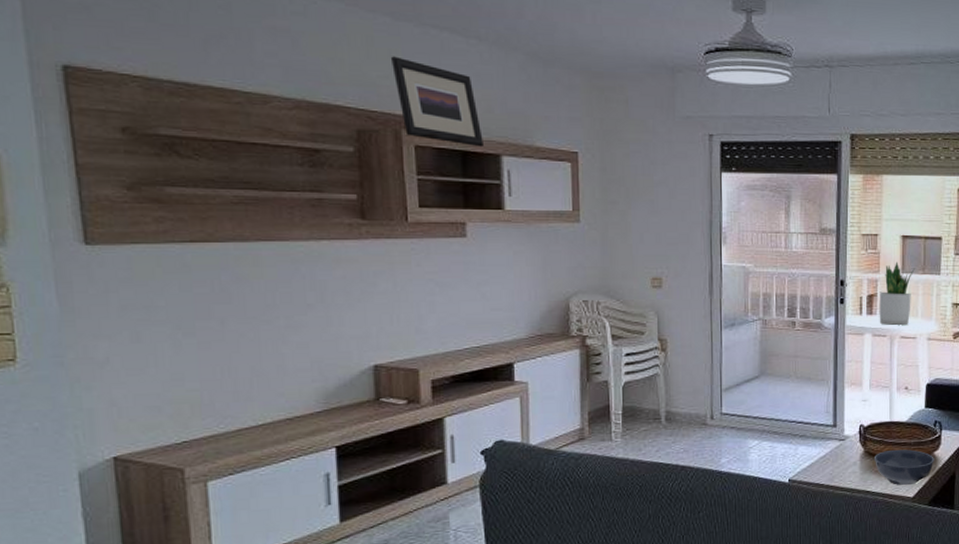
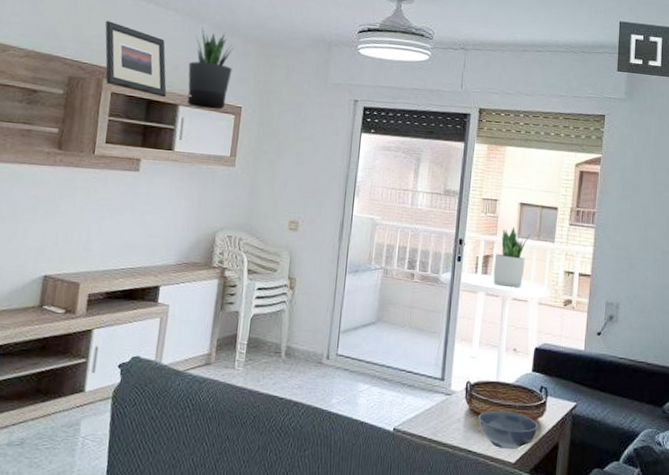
planter: none [505,58,560,158] -> present [186,27,233,110]

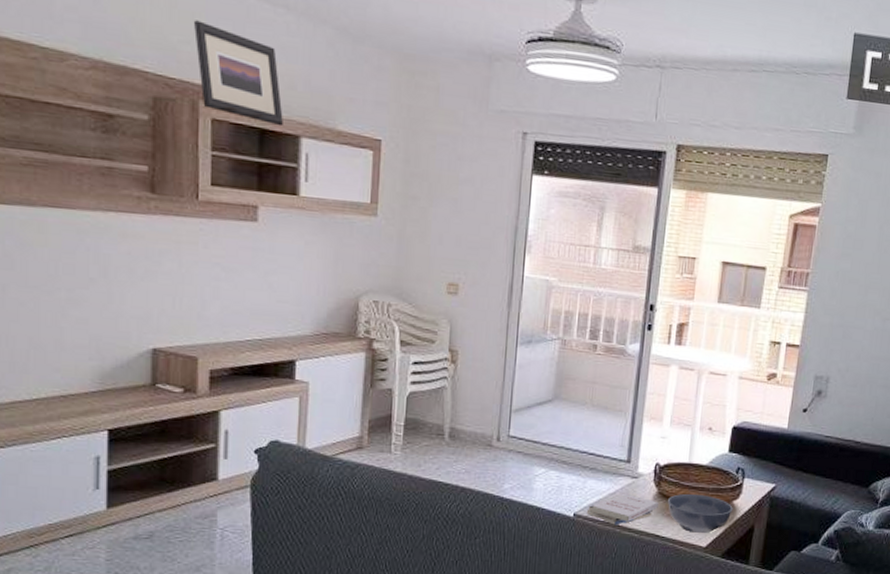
planter: present [186,27,233,110] -> none [309,32,366,144]
books: none [405,409,470,440] -> present [586,493,659,525]
planter: present [493,226,530,287] -> none [688,290,733,360]

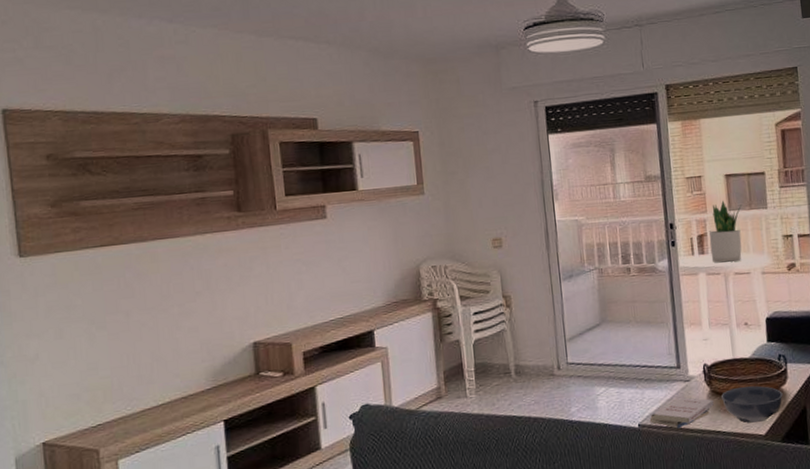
picture frame: present [193,20,283,127] -> none [256,67,337,137]
planter: none [688,290,733,360] -> present [709,200,742,263]

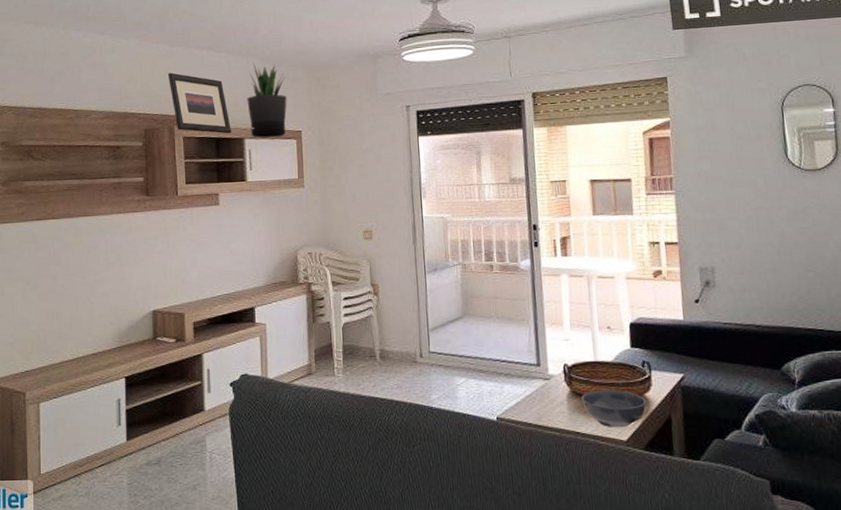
picture frame: none [256,67,337,137] -> present [167,73,231,134]
planter: none [353,55,401,141] -> present [247,63,287,138]
books: present [649,397,714,429] -> none [508,394,574,426]
planter: present [709,200,742,263] -> none [572,205,606,266]

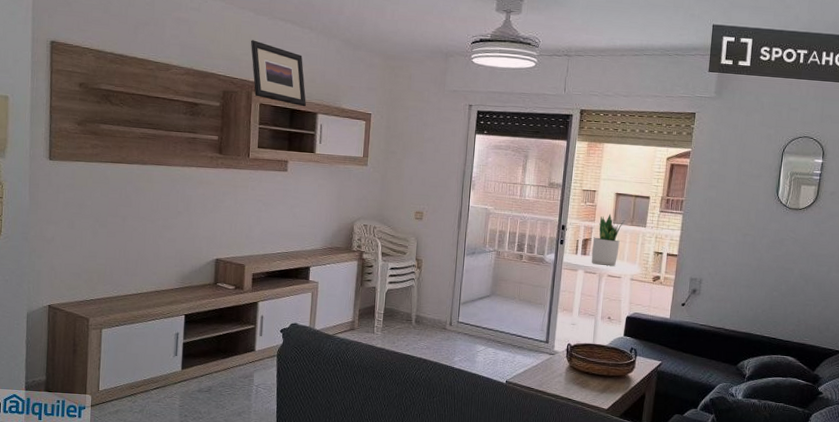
planter: present [247,63,287,138] -> none [324,43,362,117]
planter: none [572,205,606,266] -> present [591,214,625,266]
bowl: present [582,389,647,427] -> none [577,367,628,398]

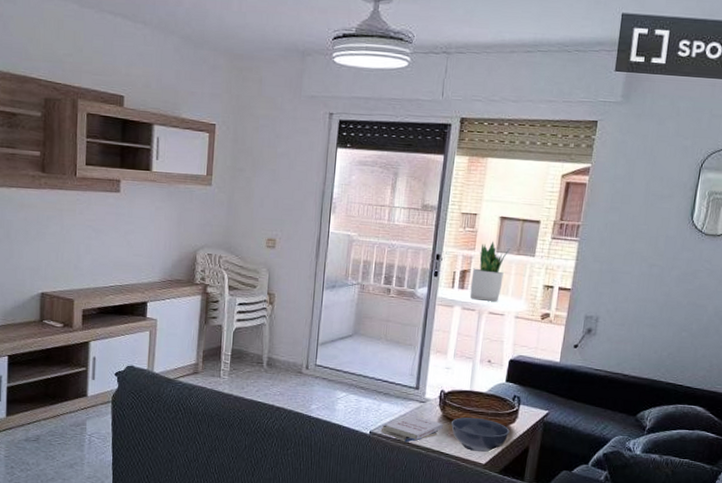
picture frame: present [250,40,306,107] -> none [74,37,140,117]
books: none [515,366,570,391] -> present [380,415,443,443]
bowl: none [577,367,628,398] -> present [451,417,510,452]

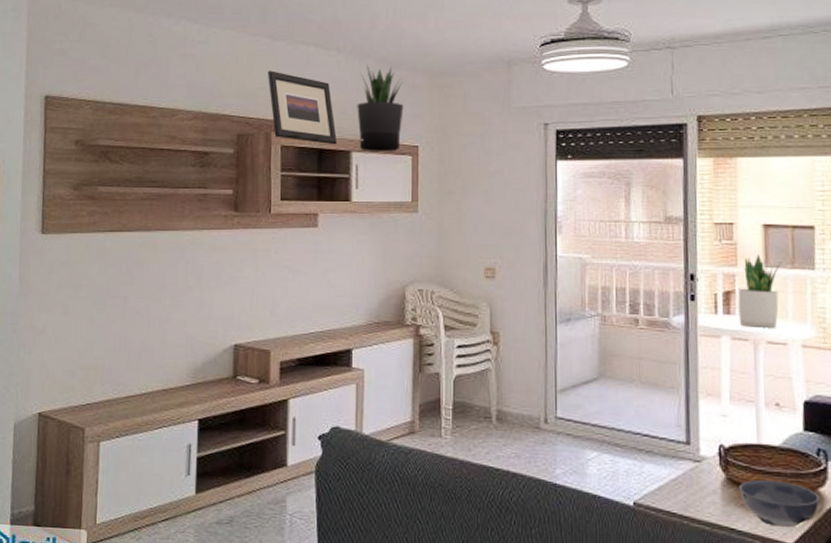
picture frame: none [74,37,140,117] -> present [267,71,337,145]
planter: none [160,40,204,128] -> present [357,64,404,153]
books: present [380,415,443,443] -> none [647,479,729,516]

